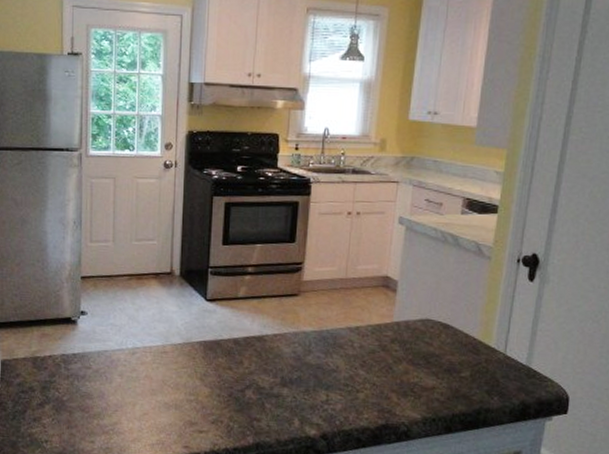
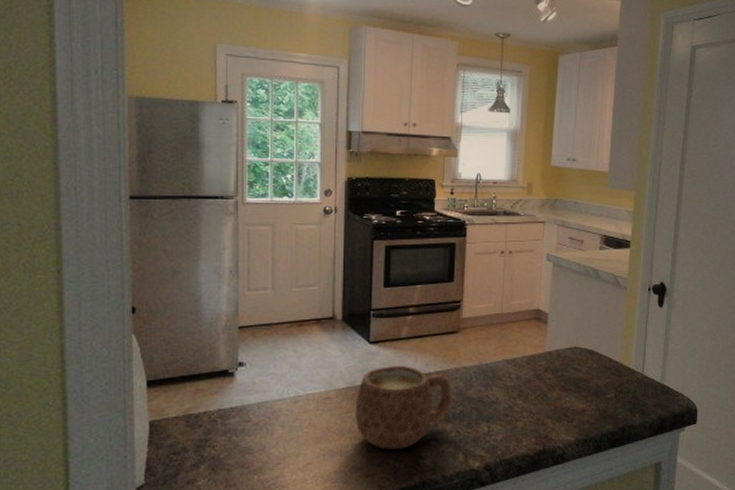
mug: none [190,325,290,409] -> present [355,366,453,449]

